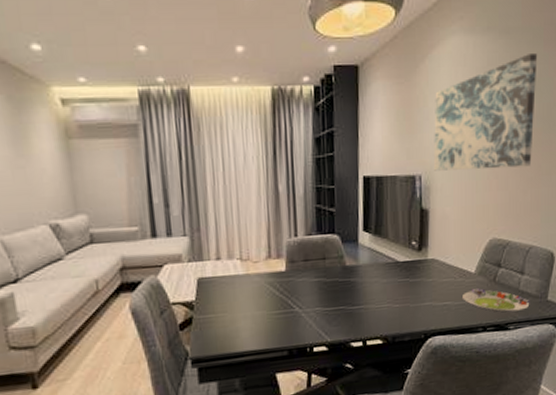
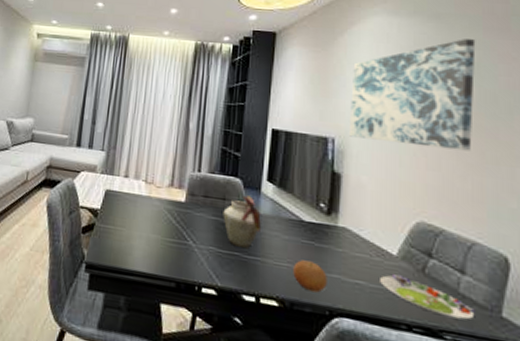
vase: none [325,250,361,302] -> present [223,195,261,249]
fruit: none [393,296,421,323] -> present [293,260,327,293]

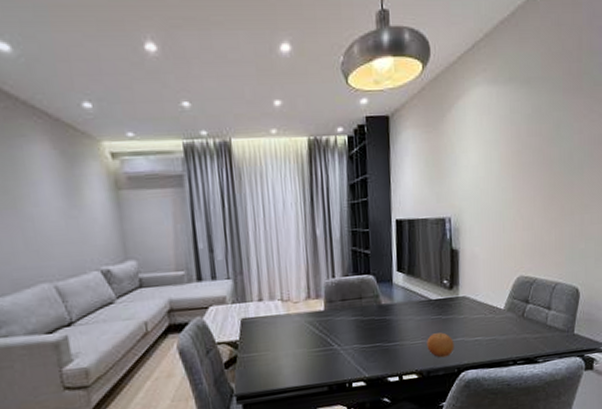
vase: present [223,195,261,249] -> none [361,289,396,339]
wall art: present [348,39,476,151] -> none [461,102,558,214]
salad plate: present [380,274,475,320] -> none [493,324,558,346]

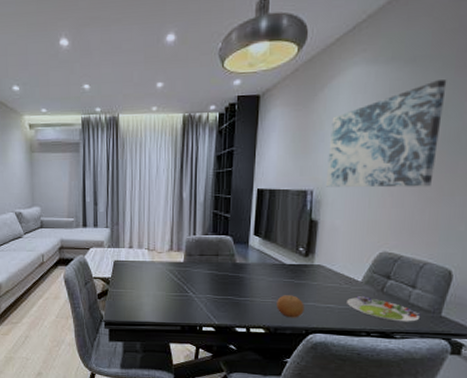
wall art: none [461,102,558,214] -> present [325,80,447,188]
salad plate: none [493,324,558,346] -> present [347,296,421,322]

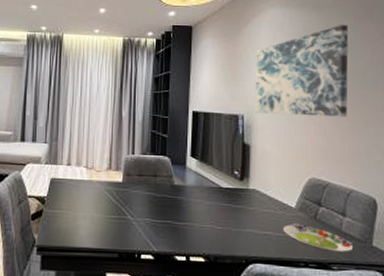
fruit: present [277,295,304,318] -> none [215,220,243,246]

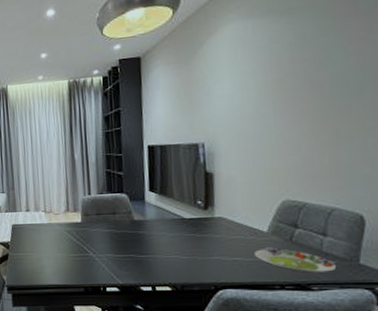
wall art: present [254,25,349,117] -> none [214,27,327,139]

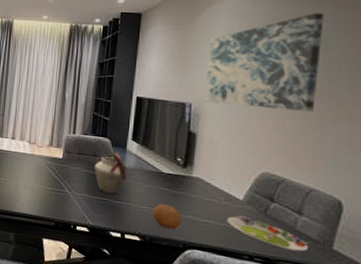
vase: none [115,206,149,251] -> present [94,152,127,196]
fruit: none [180,250,210,274] -> present [153,204,182,230]
wall art: none [214,27,327,139] -> present [204,13,325,112]

